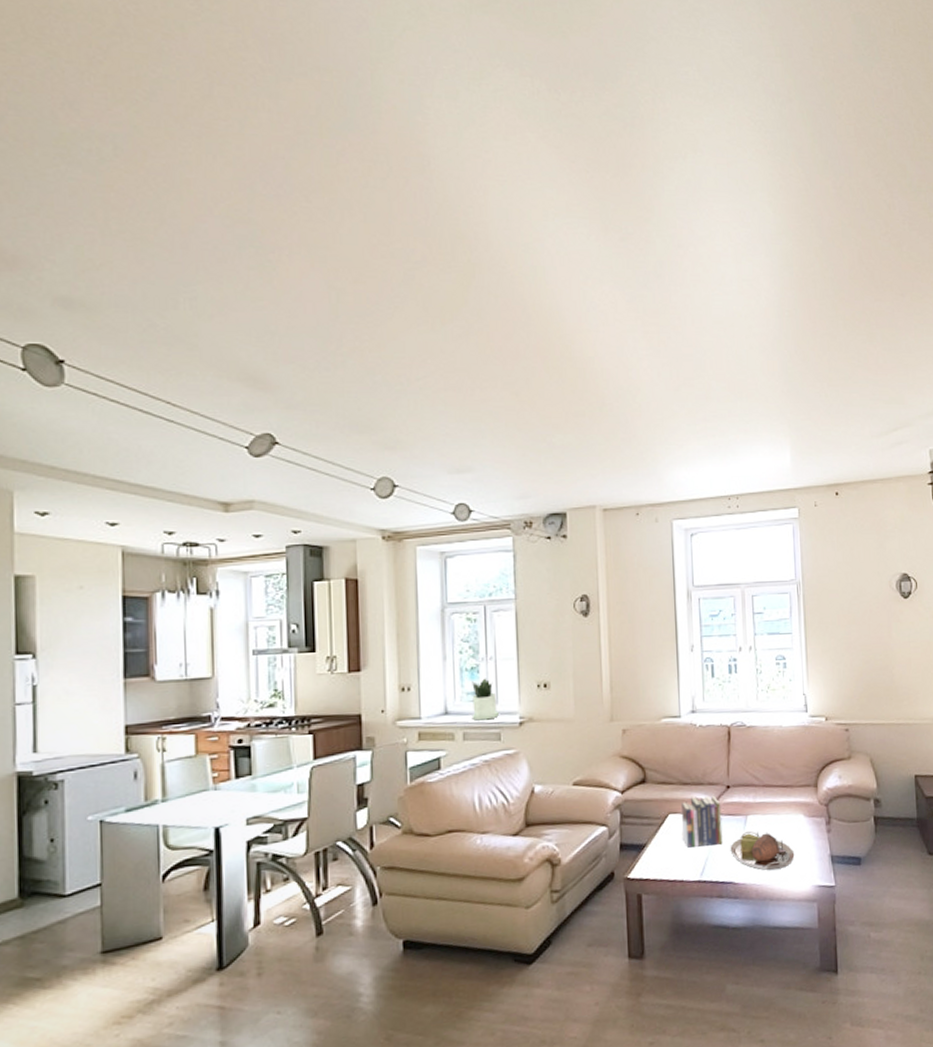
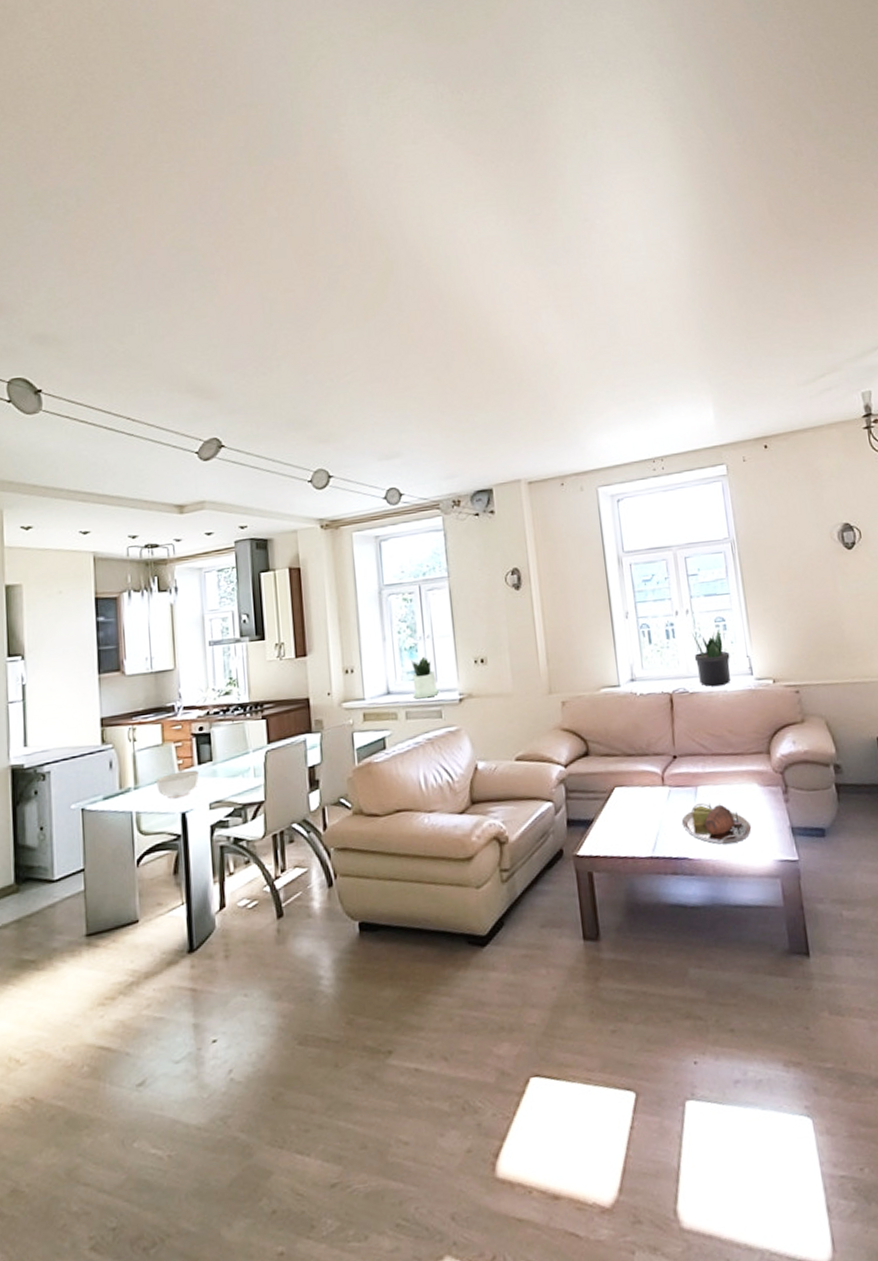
bowl: none [187,783,237,814] -> present [156,770,200,800]
books: present [682,795,723,848] -> none [627,766,674,822]
planter: none [753,667,788,722] -> present [692,629,731,687]

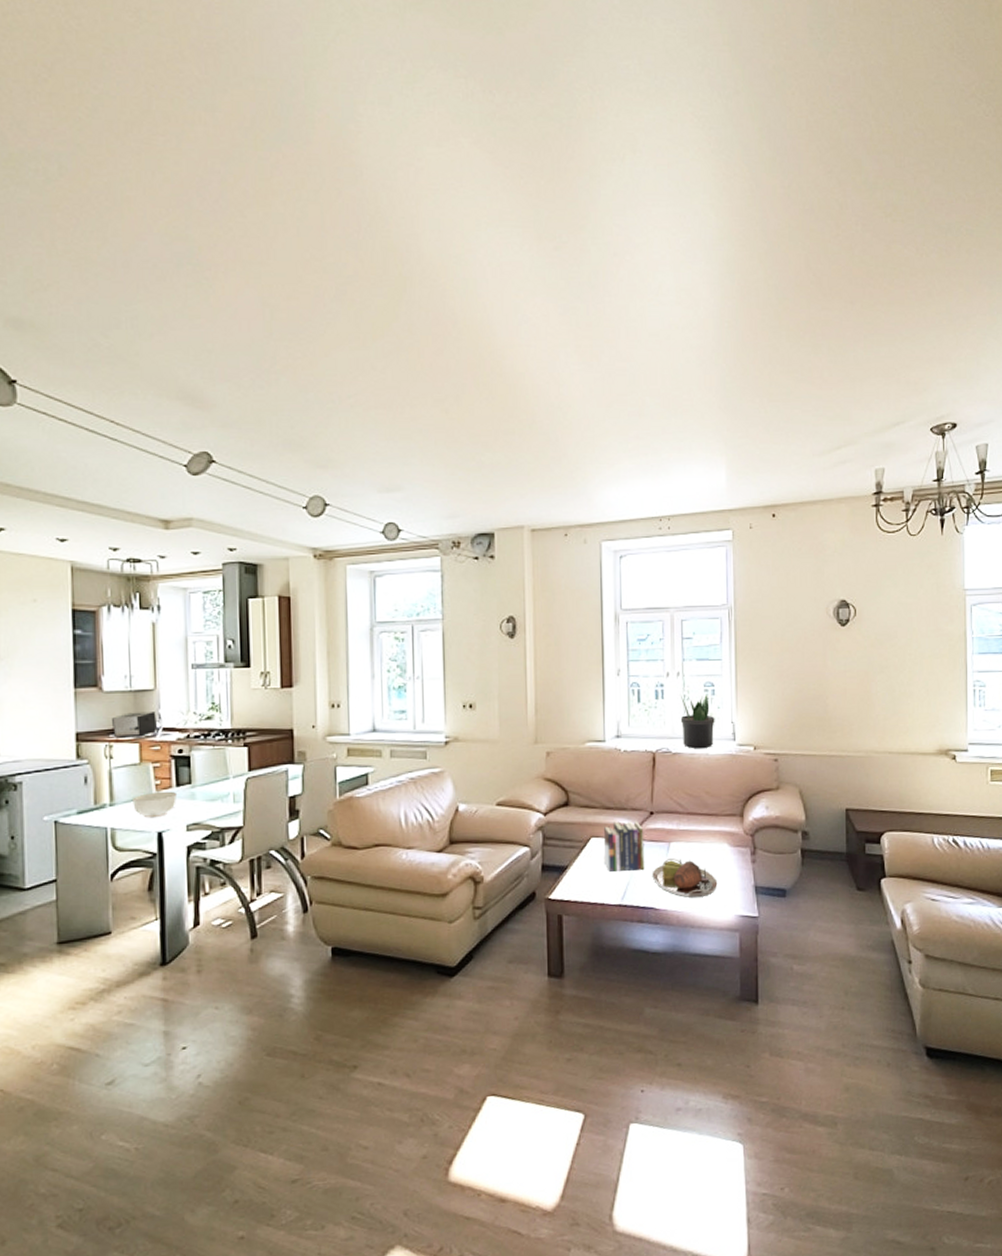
toaster: none [135,691,179,721] -> present [112,712,158,738]
planter: present [411,656,439,699] -> none [399,697,425,739]
books: none [627,766,674,822] -> present [604,821,645,872]

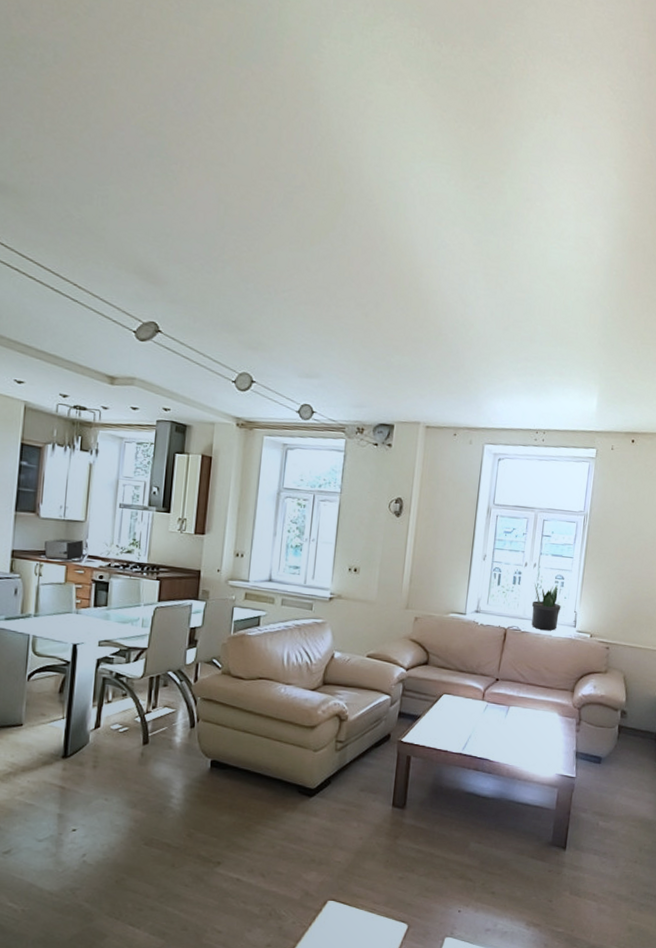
bowl: present [133,791,178,818] -> none [54,609,94,632]
books: present [604,821,645,872] -> none [452,683,489,727]
serving tray: present [653,858,718,898] -> none [491,720,545,755]

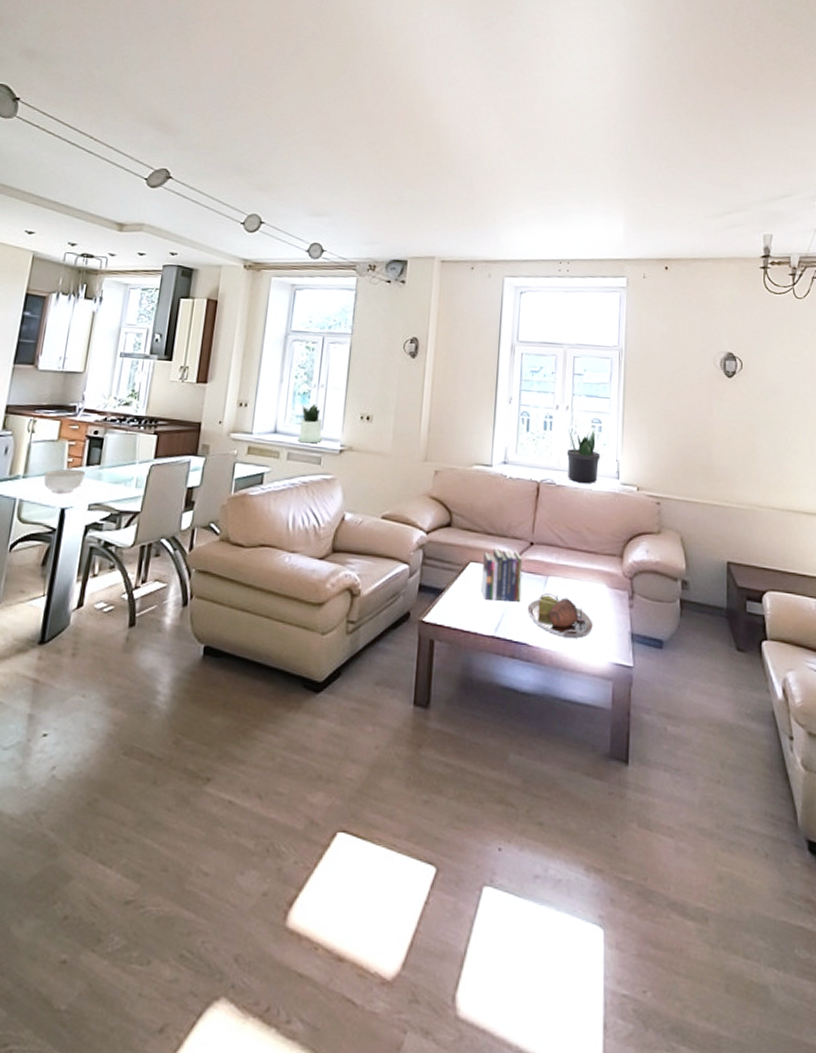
toaster: present [44,538,84,561] -> none [39,391,81,416]
bowl: none [54,609,94,632] -> present [43,469,86,494]
planter: none [291,556,314,592] -> present [297,404,323,444]
books: none [452,683,489,727] -> present [481,548,523,602]
serving tray: none [491,720,545,755] -> present [528,593,594,638]

